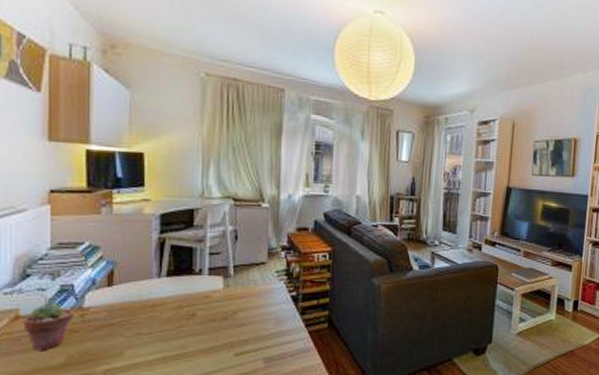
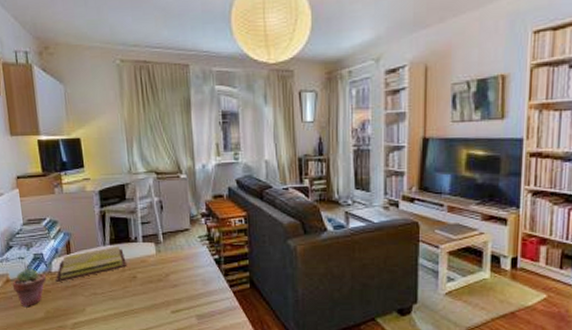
diary: none [88,279,185,319] -> present [56,247,126,282]

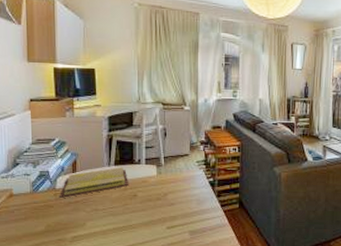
potted succulent: present [12,268,47,308] -> none [15,184,51,221]

